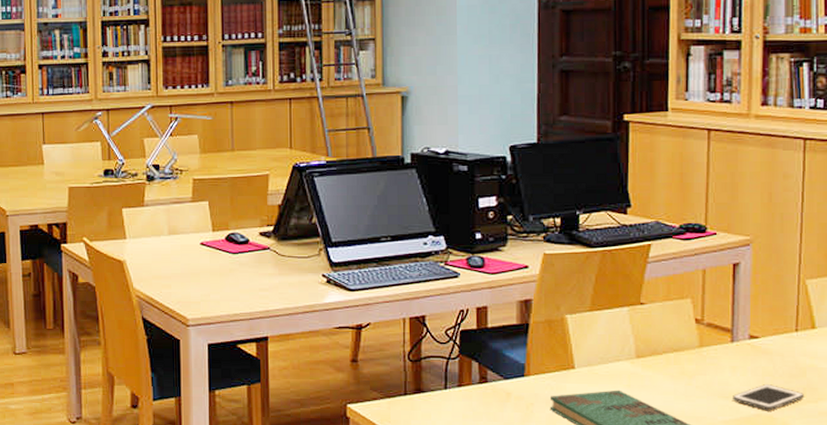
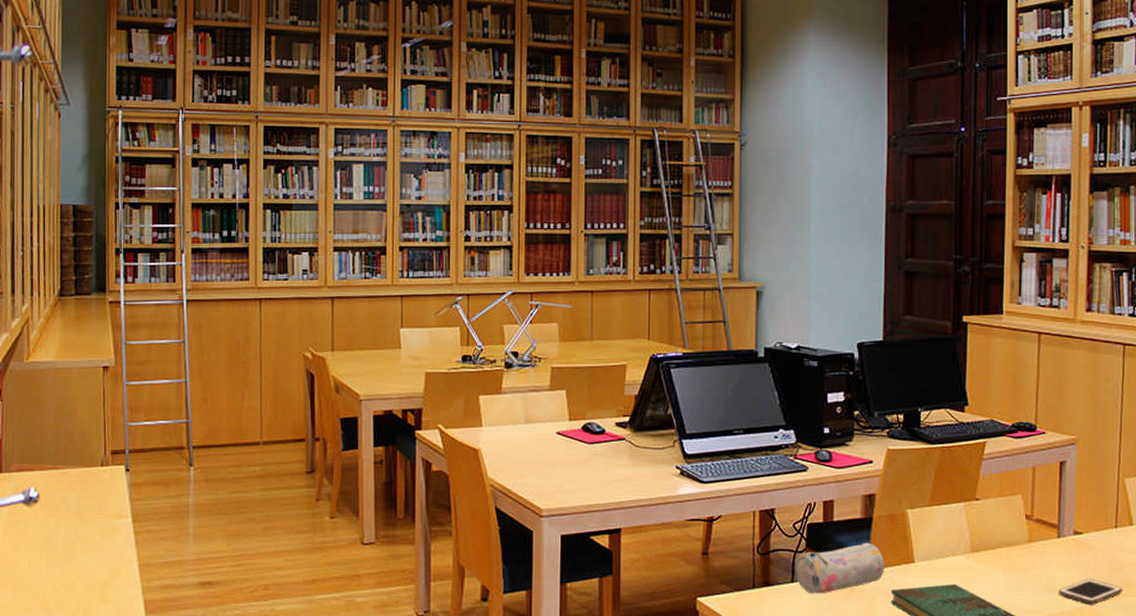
pencil case: none [449,348,543,401] -> present [796,542,884,594]

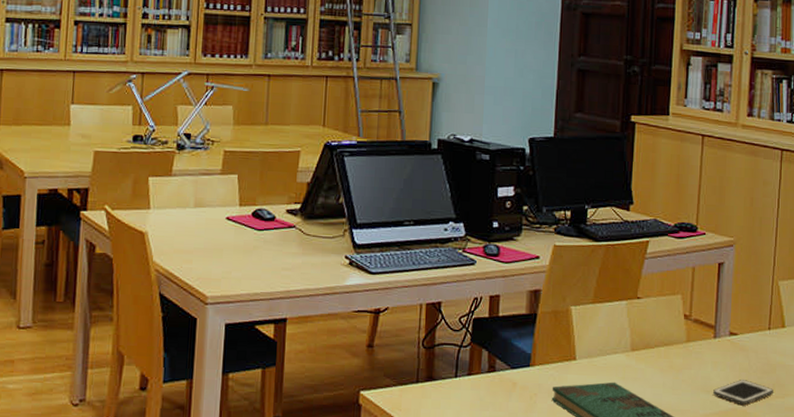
pencil case: present [796,542,884,594] -> none [459,338,547,390]

